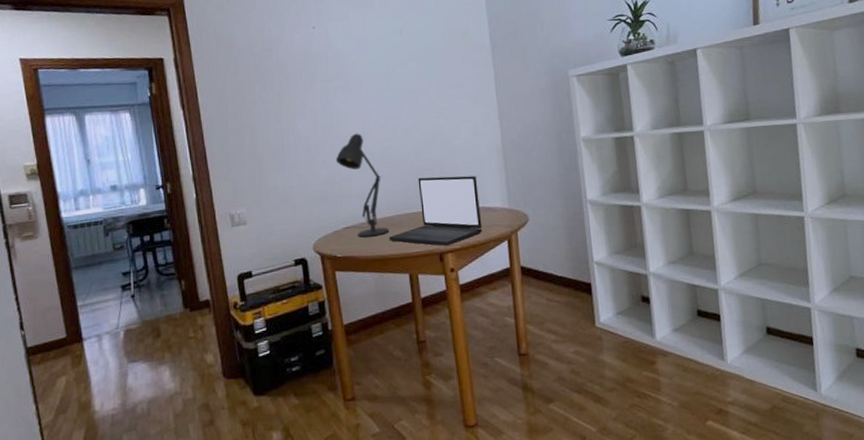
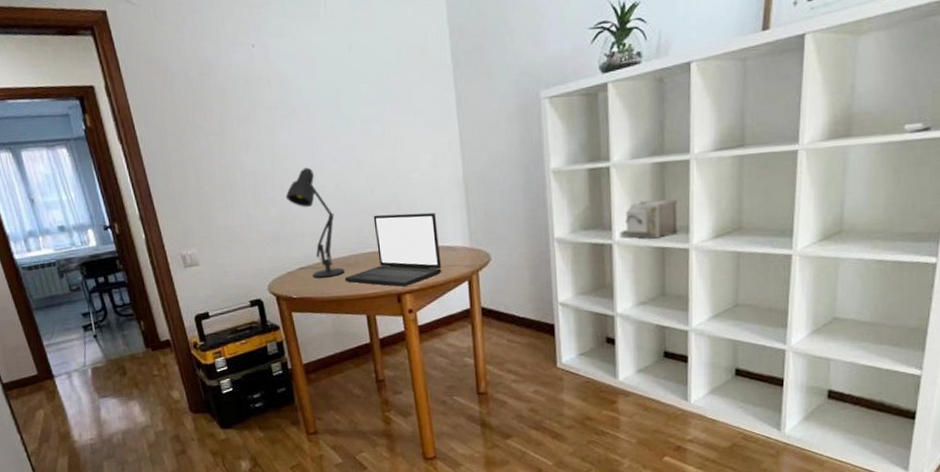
decorative box: none [646,165,699,201] -> present [619,199,678,239]

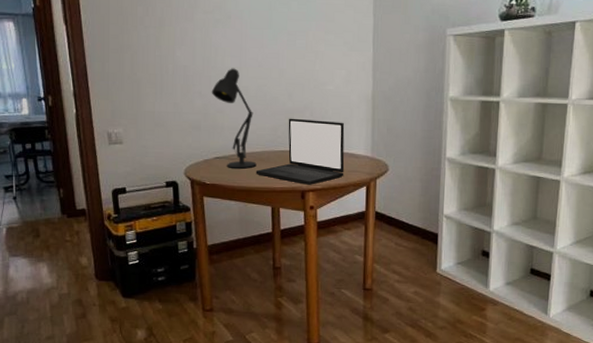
decorative box: present [619,199,678,239] -> none [502,133,554,168]

